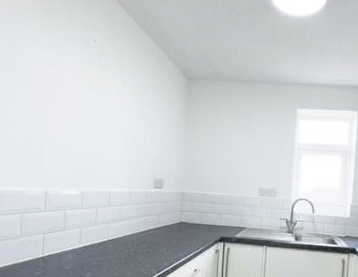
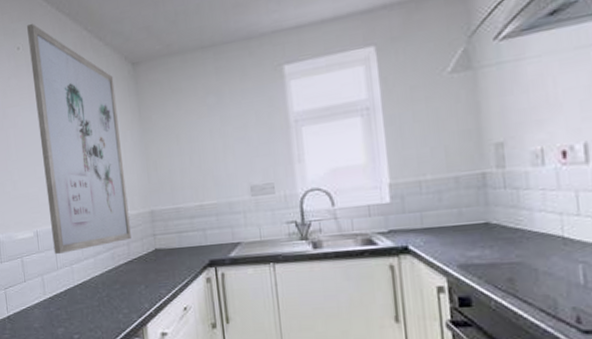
wall art: none [95,24,171,213] -> present [27,23,131,254]

